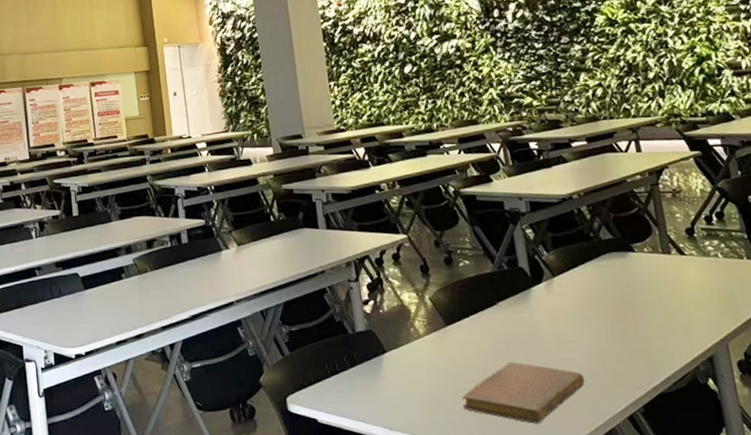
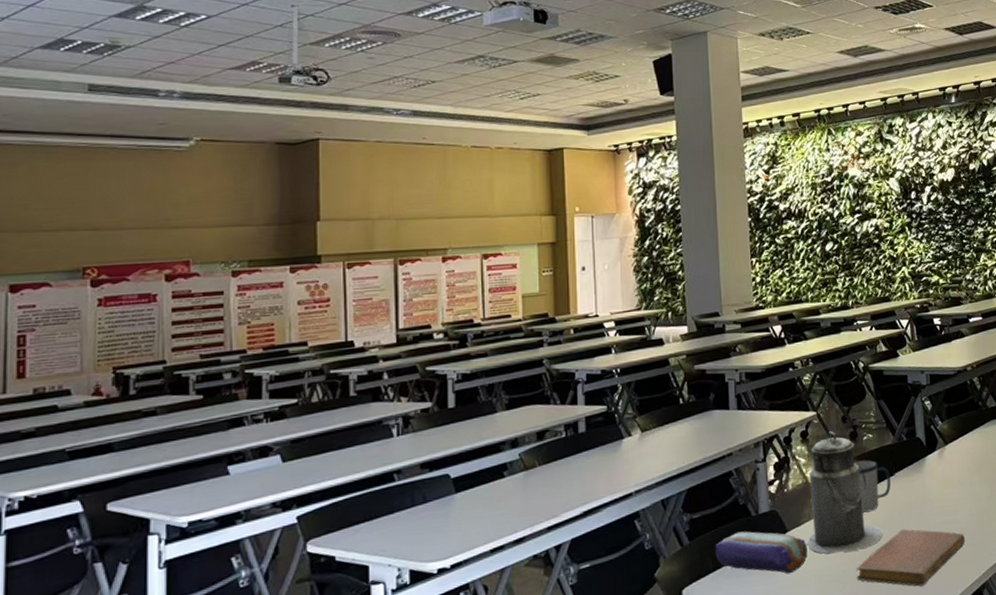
pencil case: none [314,347,409,395] -> present [715,531,808,574]
canister: none [404,255,489,379] -> present [807,431,883,554]
mug: none [451,286,494,341] -> present [854,459,891,513]

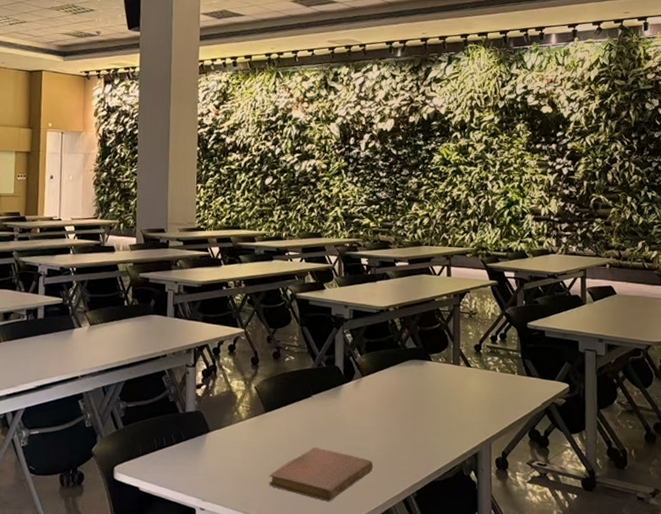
pencil case: present [715,531,808,574] -> none [145,425,226,469]
canister: present [807,431,883,554] -> none [226,349,296,459]
mug: present [854,459,891,513] -> none [275,379,307,426]

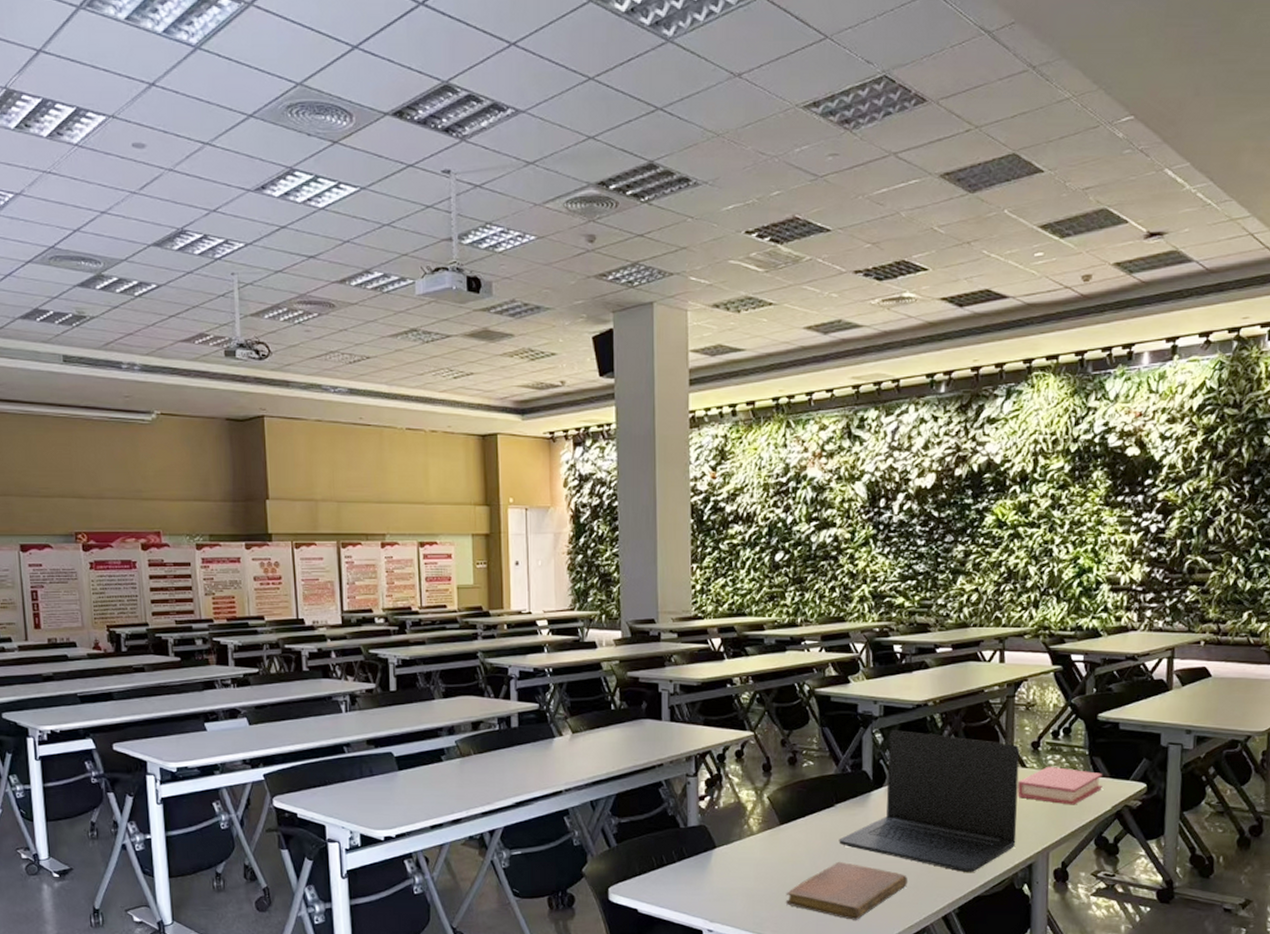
laptop: none [315,331,465,460] -> present [839,730,1020,873]
book: none [464,366,534,401] -> present [1017,766,1103,805]

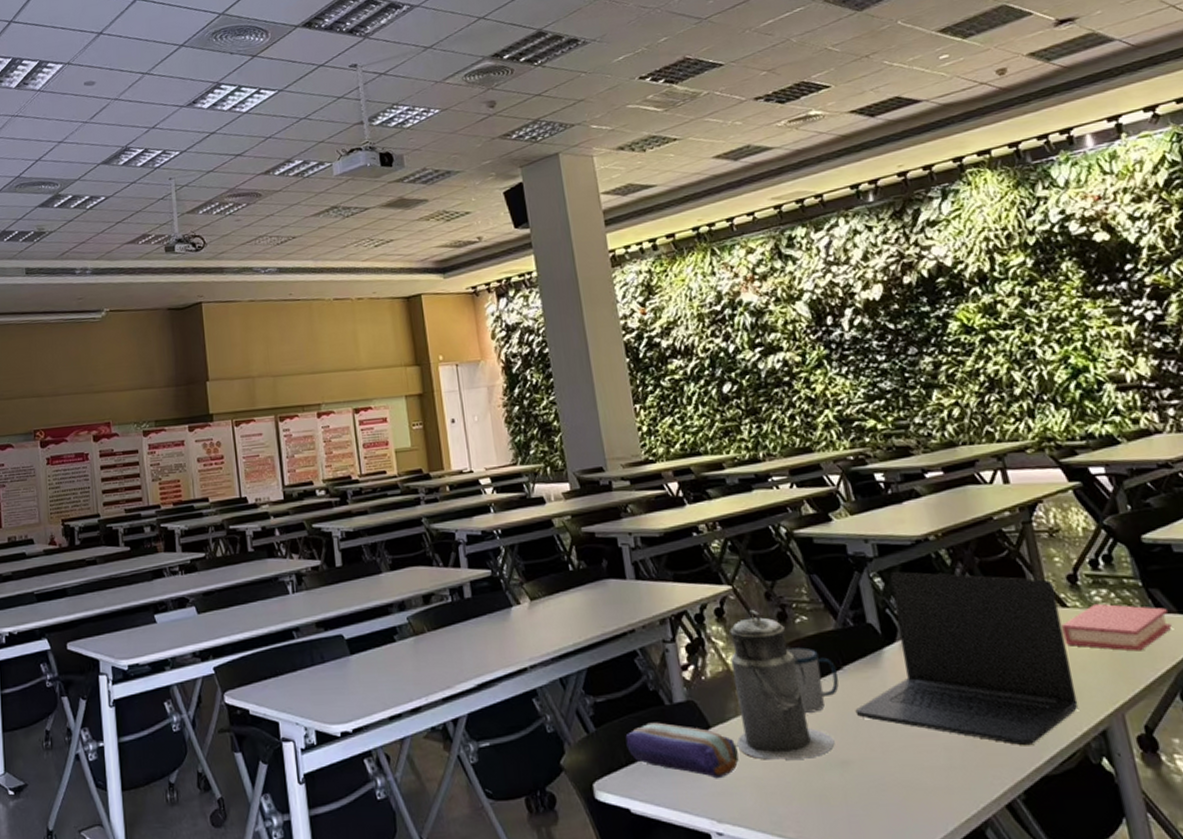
pencil case: none [642,841,736,888] -> present [625,722,739,779]
canister: none [736,754,817,875] -> present [729,610,835,760]
notebook: present [785,861,908,920] -> none [803,737,953,814]
mug: none [791,787,830,840] -> present [786,647,839,713]

